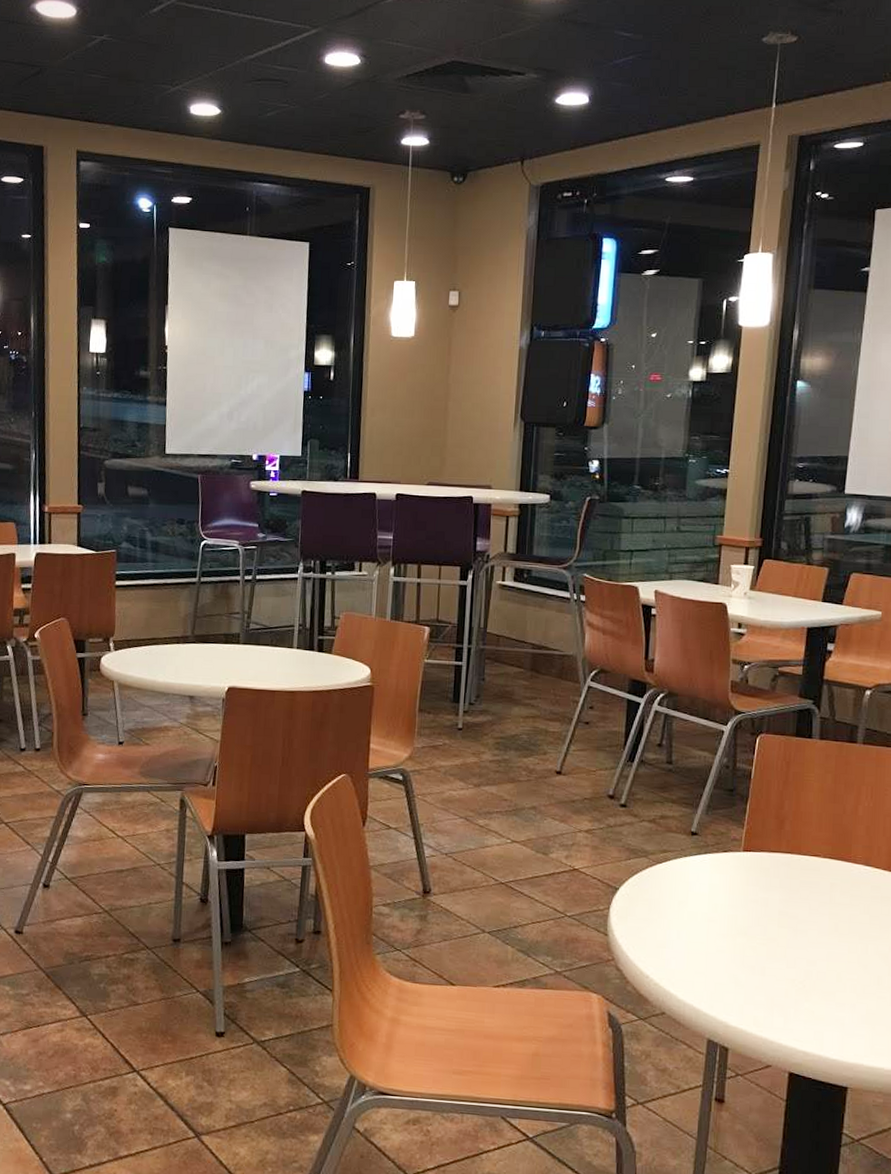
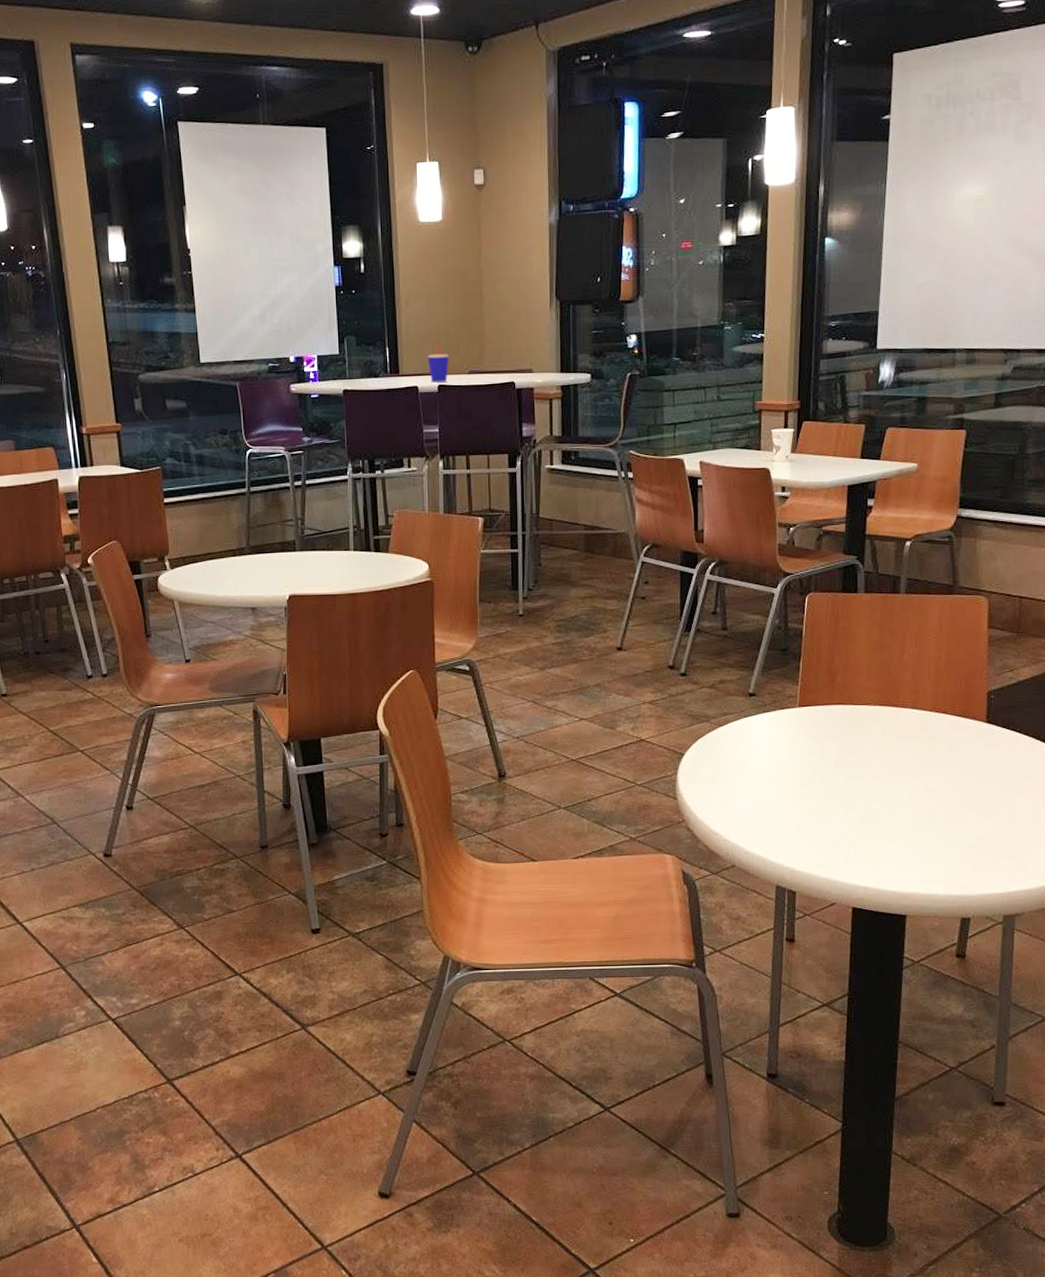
beverage cup: none [387,455,410,492] -> present [427,345,450,383]

